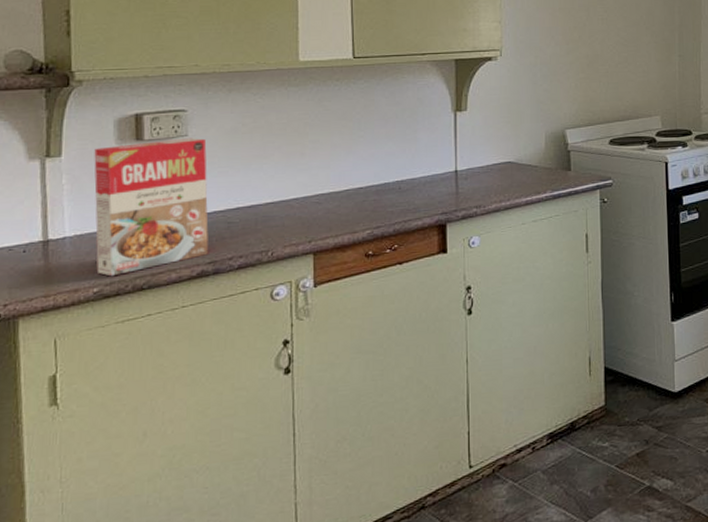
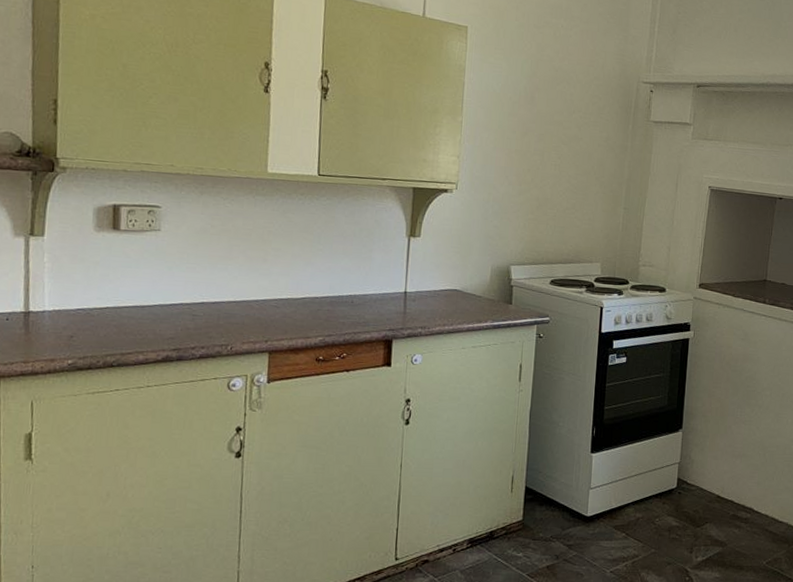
cereal box: present [94,137,209,277] -> none [71,232,178,352]

